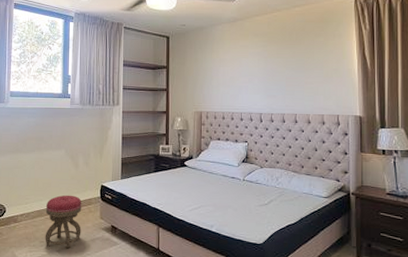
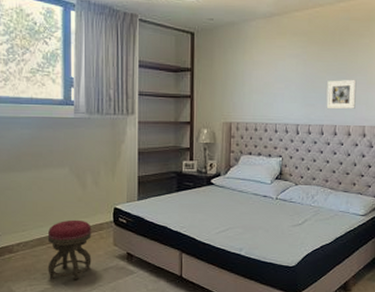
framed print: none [286,73,314,100] -> present [326,79,357,110]

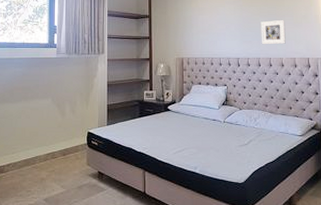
stool: present [47,219,92,280] -> none [32,143,69,197]

